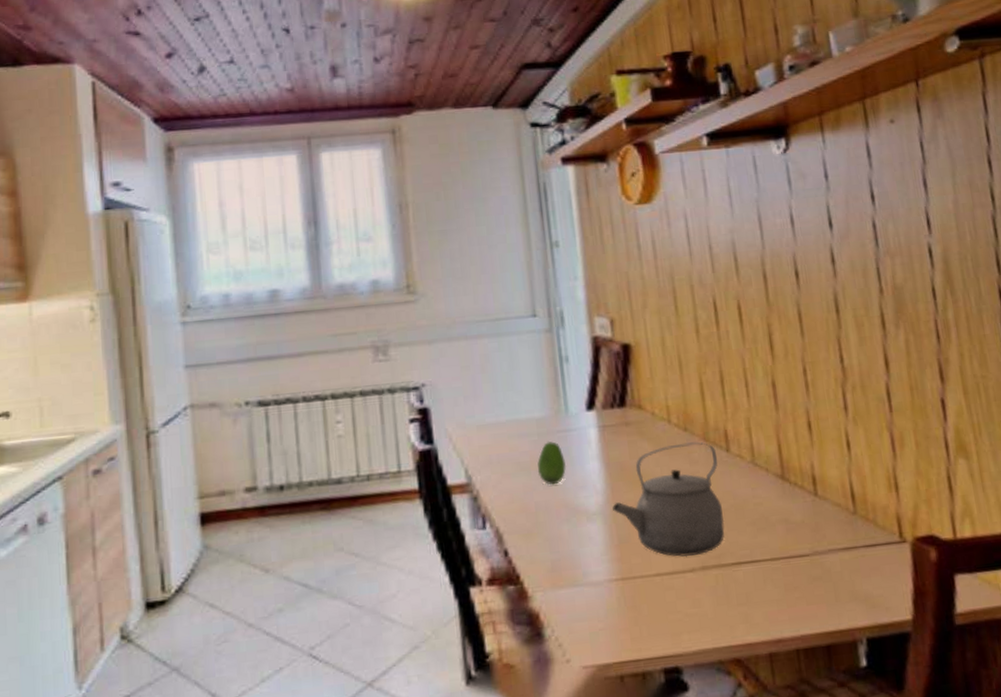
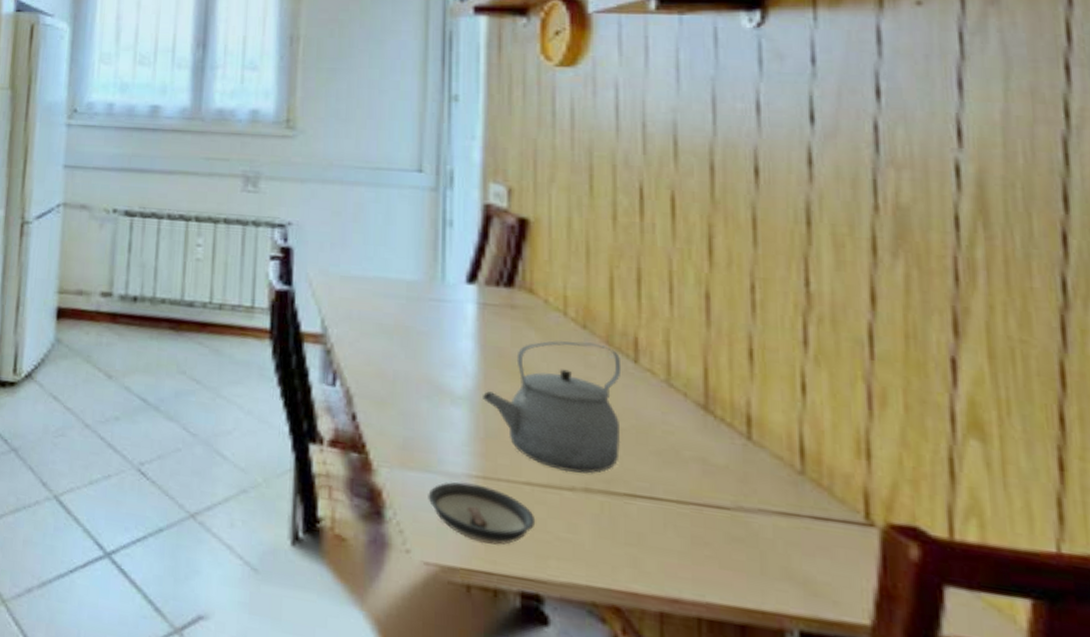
fruit: present [537,441,567,485] -> none [402,307,435,356]
saucer: none [578,585,668,636] -> present [428,481,536,545]

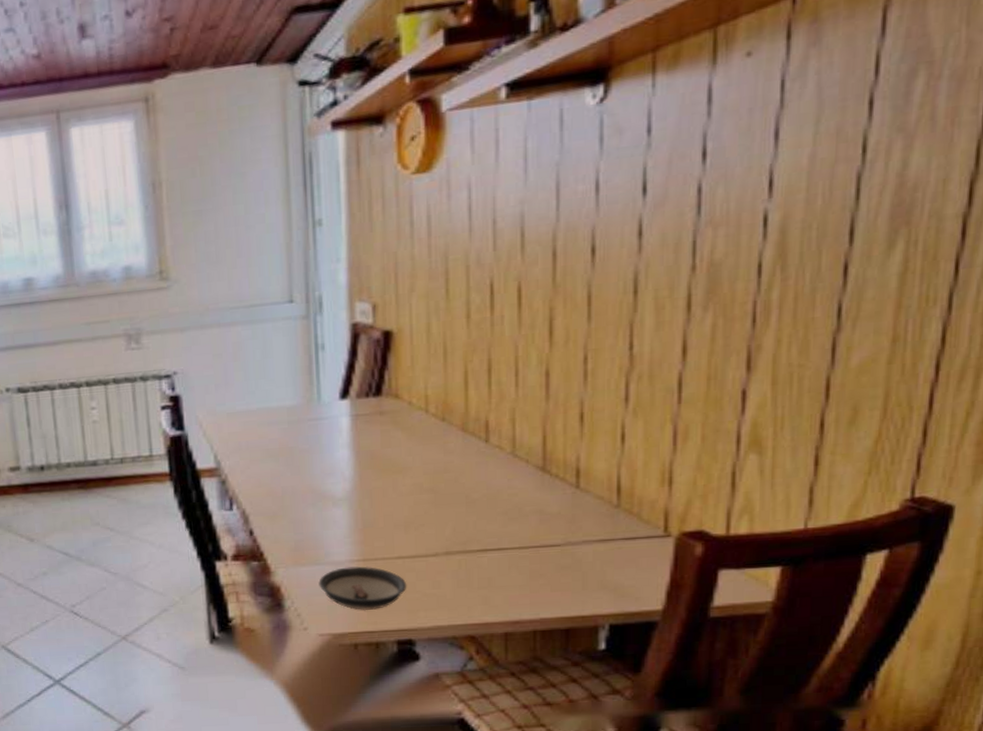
tea kettle: present [483,340,622,474] -> none [359,432,475,543]

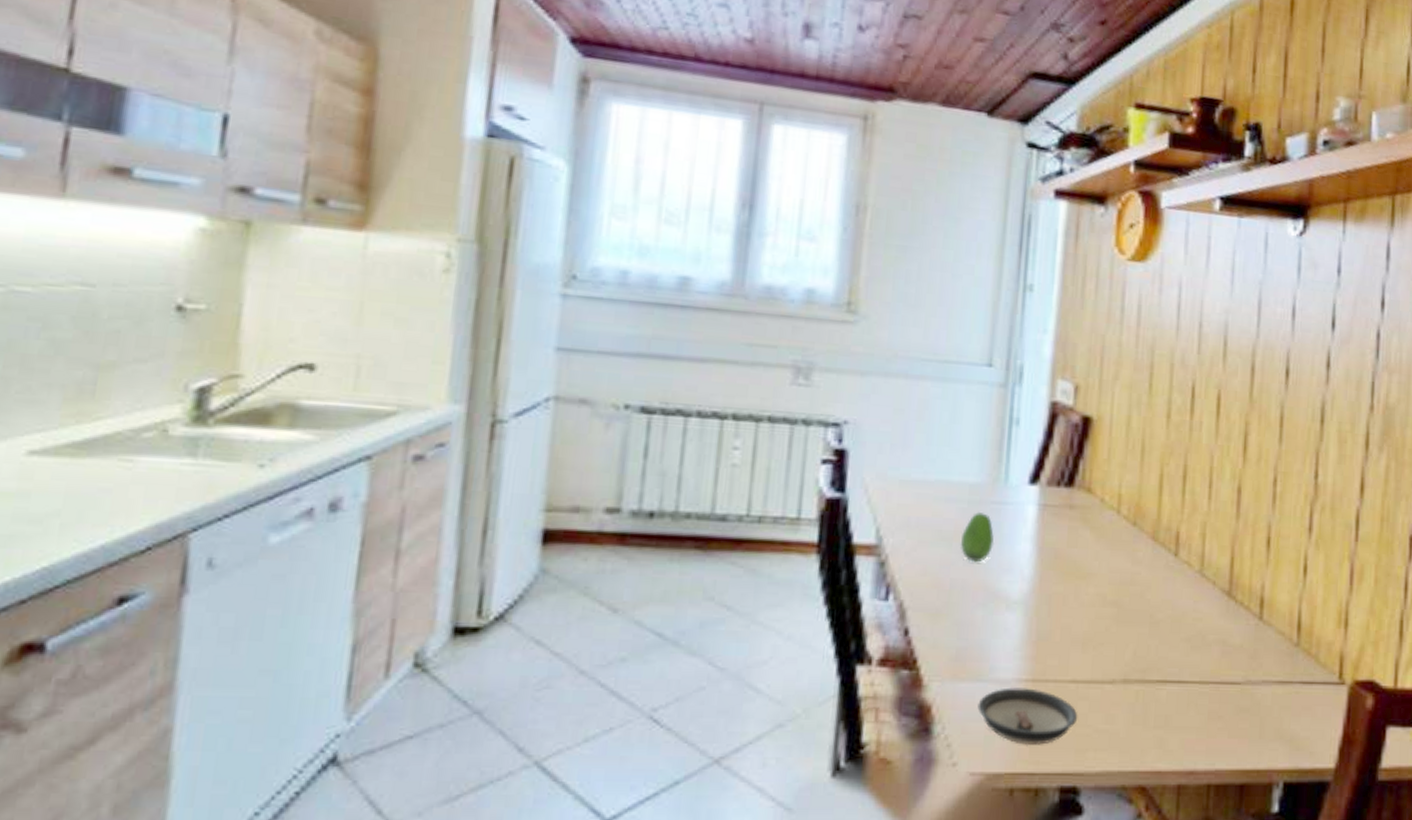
fruit: none [286,429,316,472] -> present [961,511,995,563]

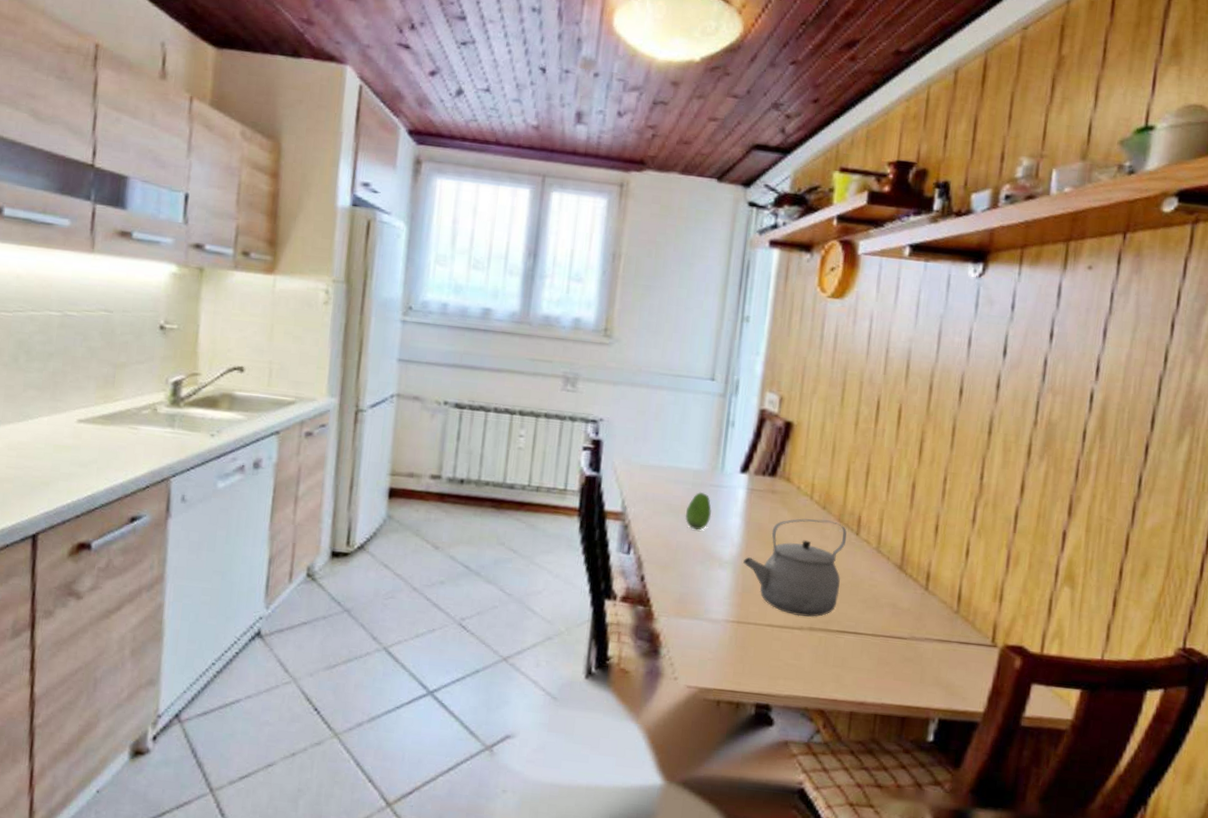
saucer: present [977,687,1078,745] -> none [694,626,773,671]
tea kettle: none [1037,538,1164,666] -> present [743,518,847,617]

